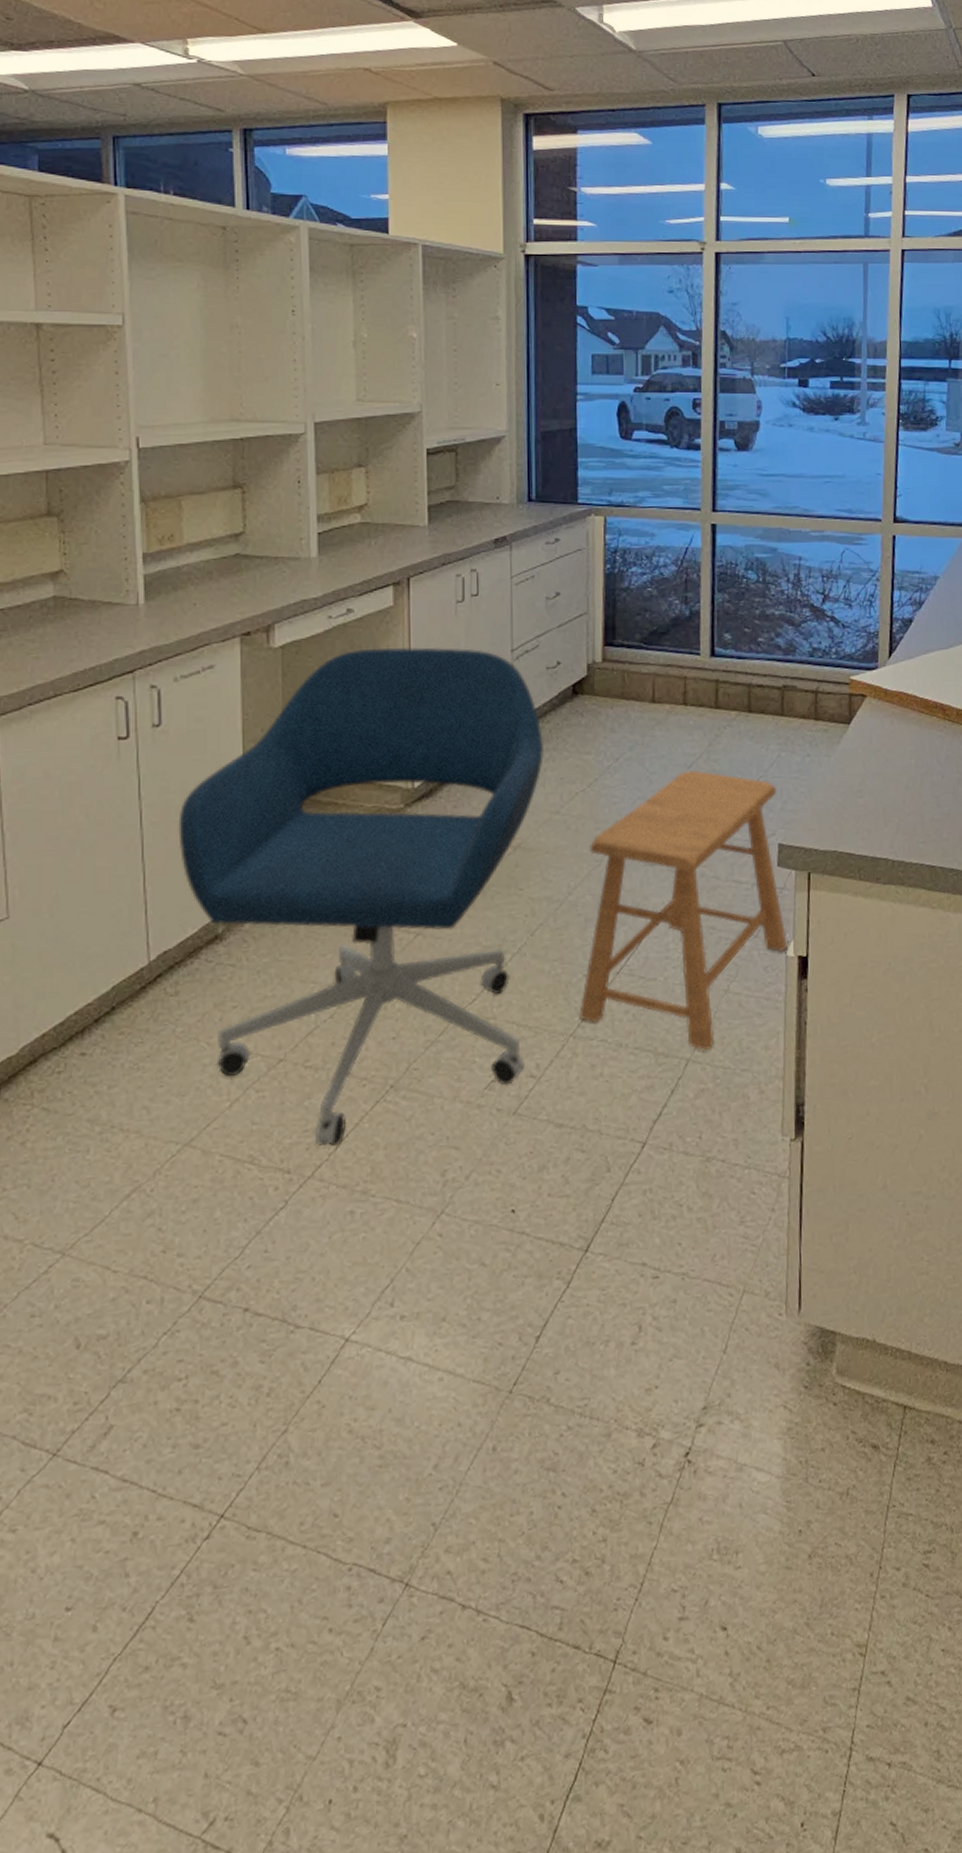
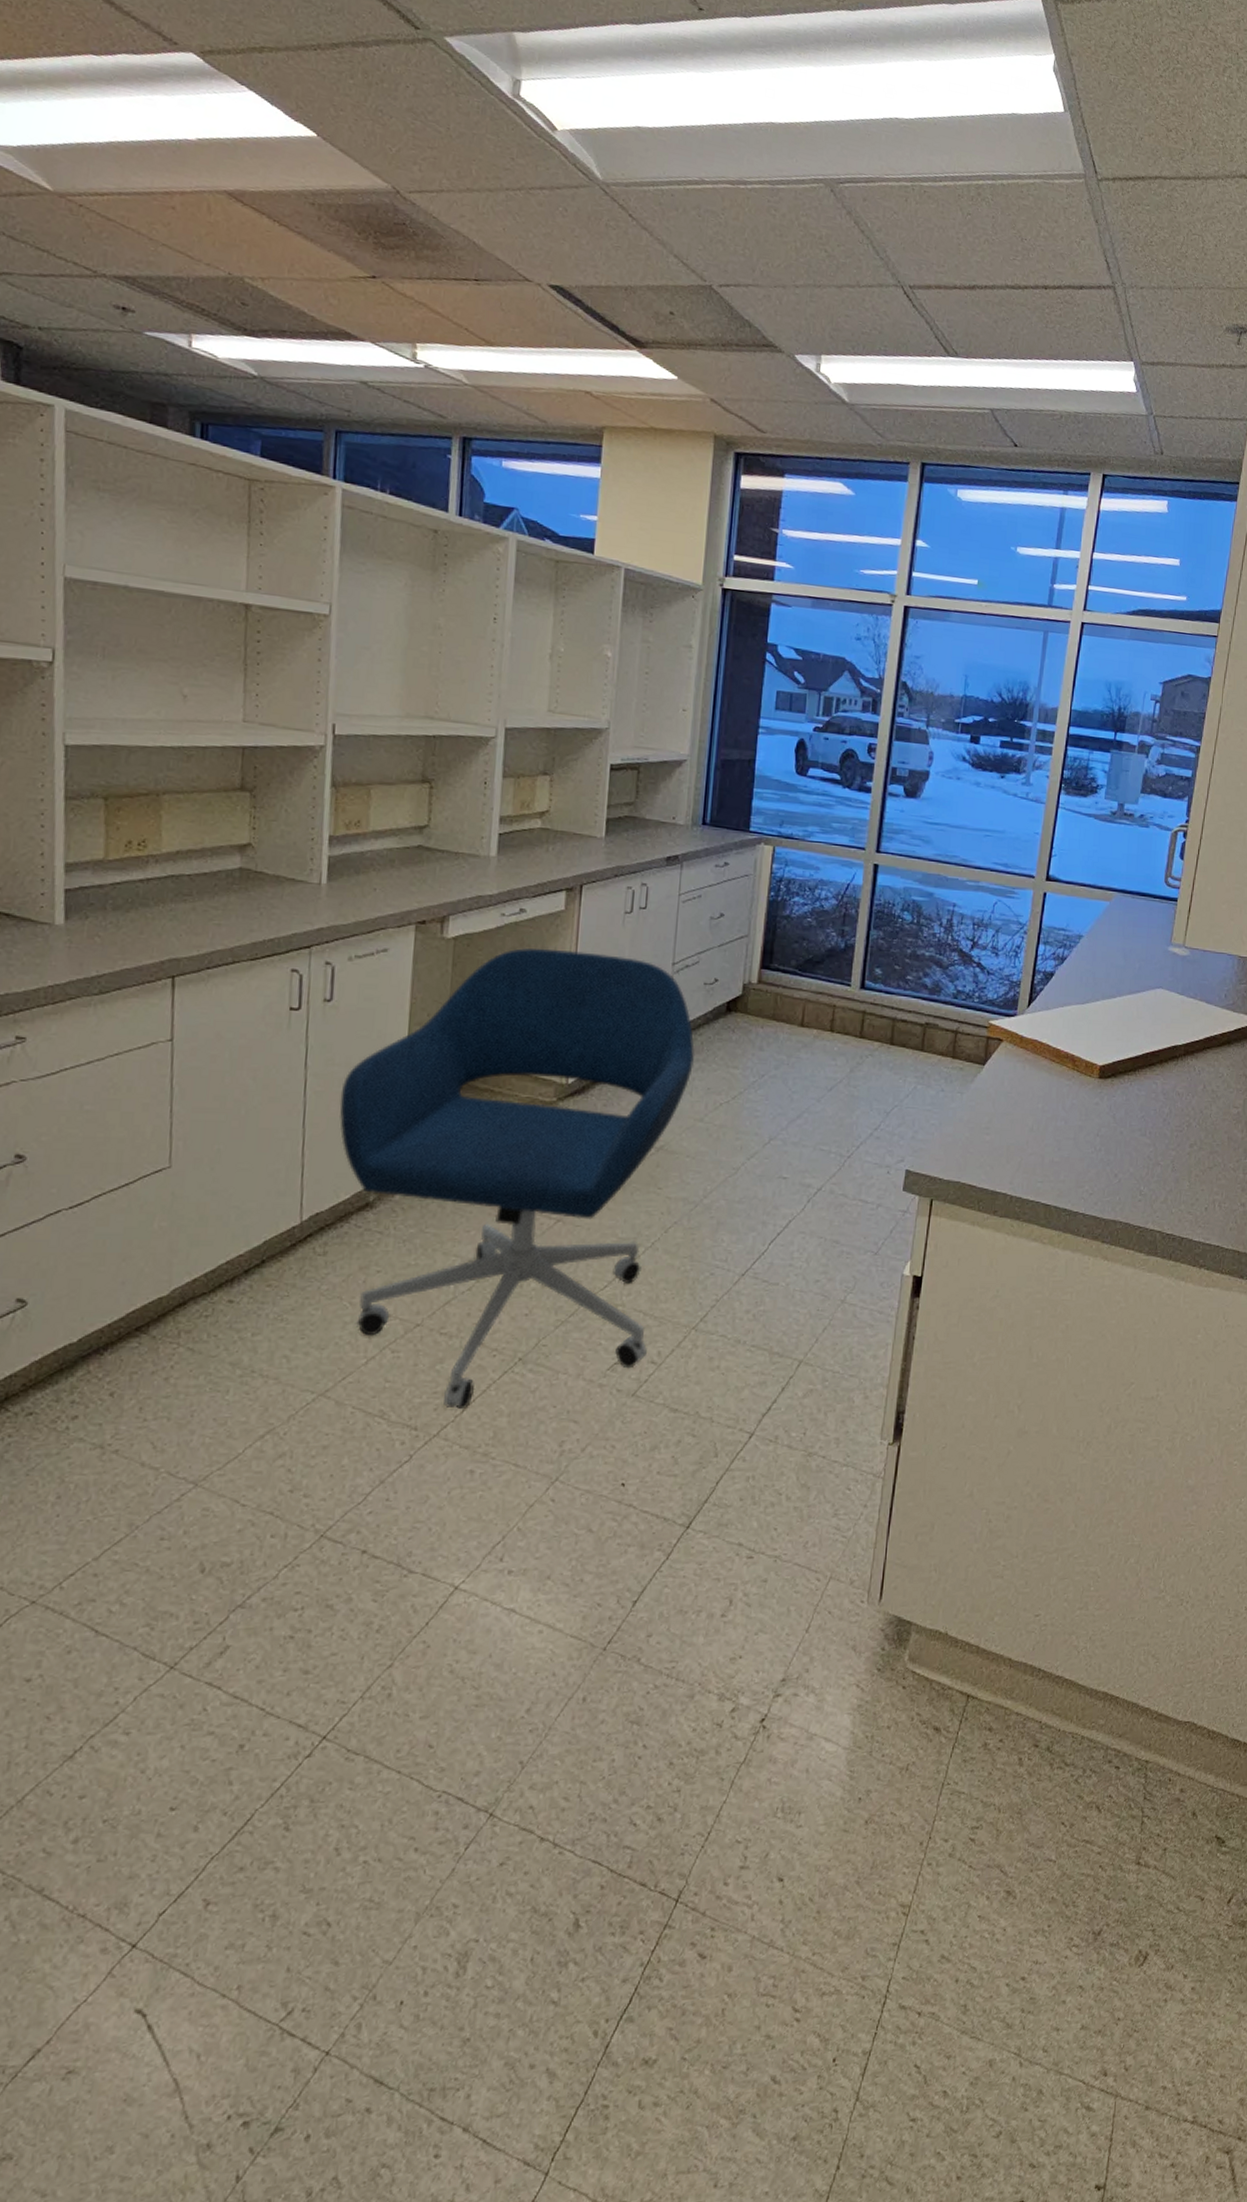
stool: present [579,770,788,1051] -> none [702,1093,910,1355]

